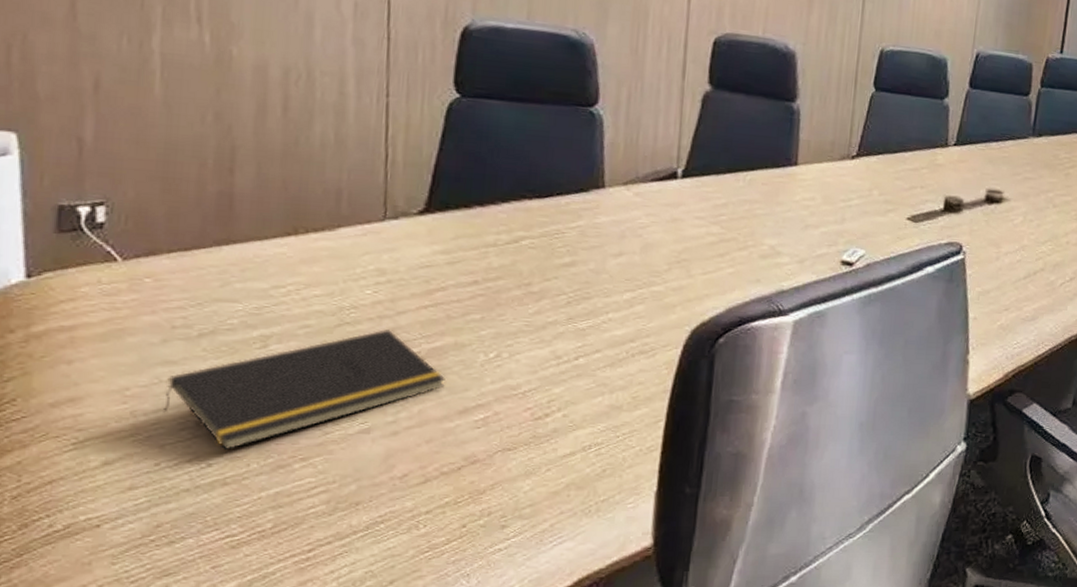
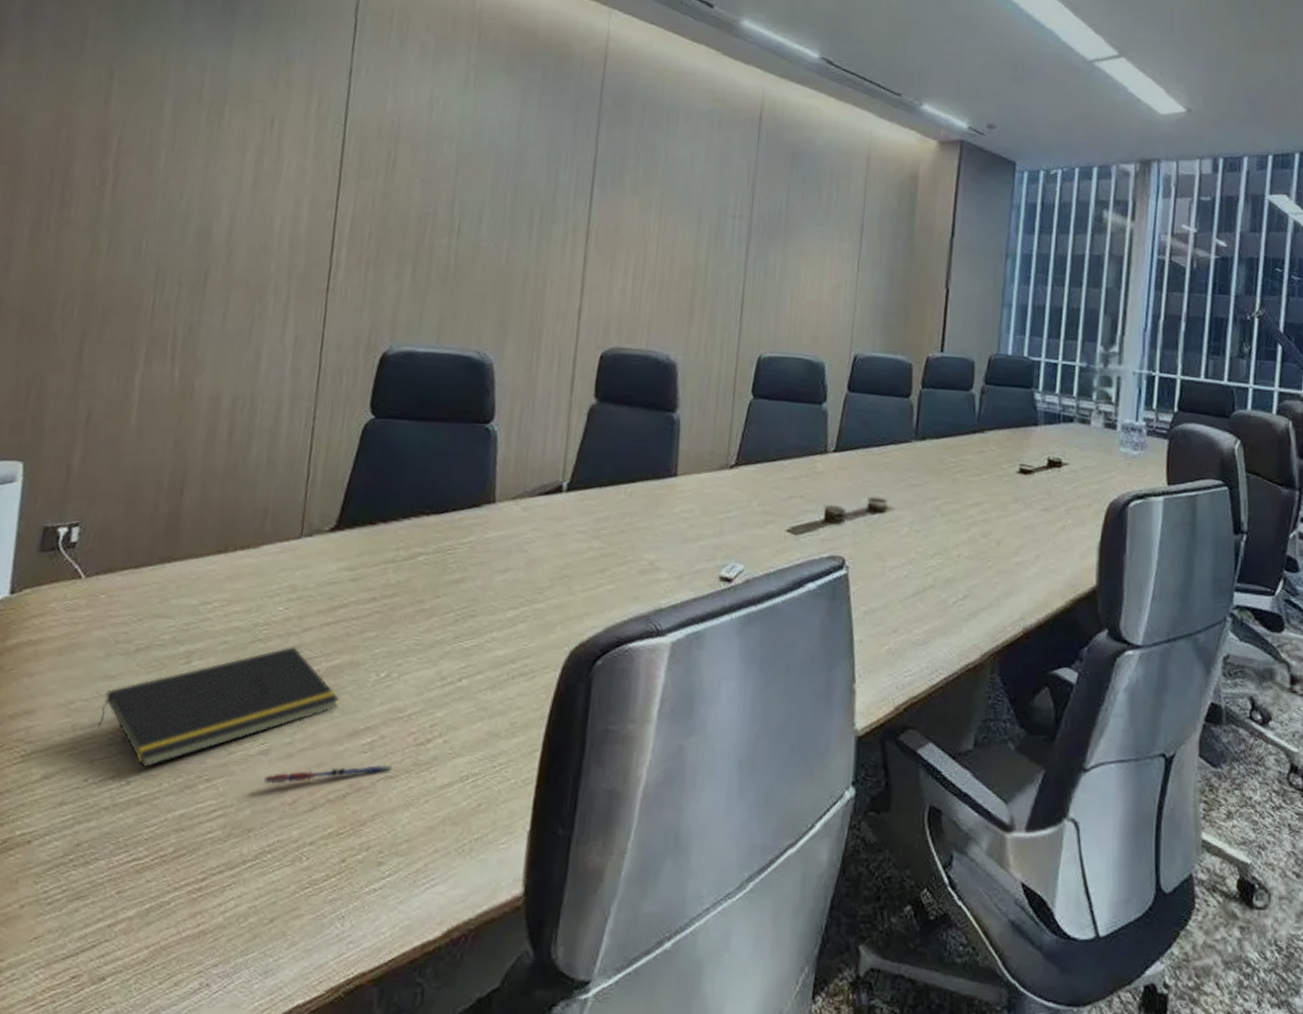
pen: none [368,438,509,460] -> present [264,764,392,784]

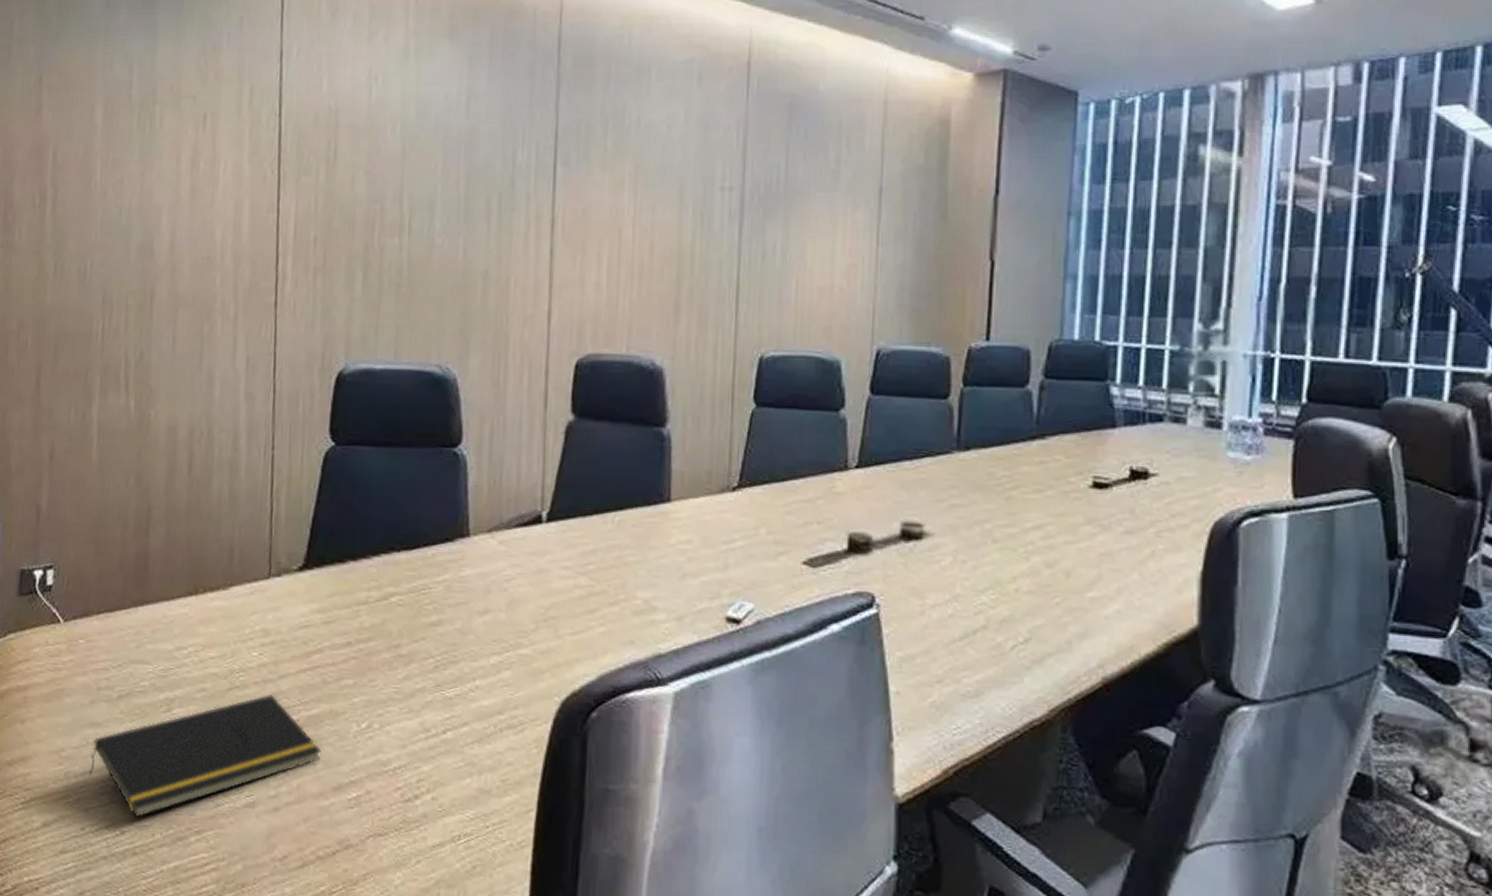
pen: present [264,764,392,784] -> none [253,821,380,838]

